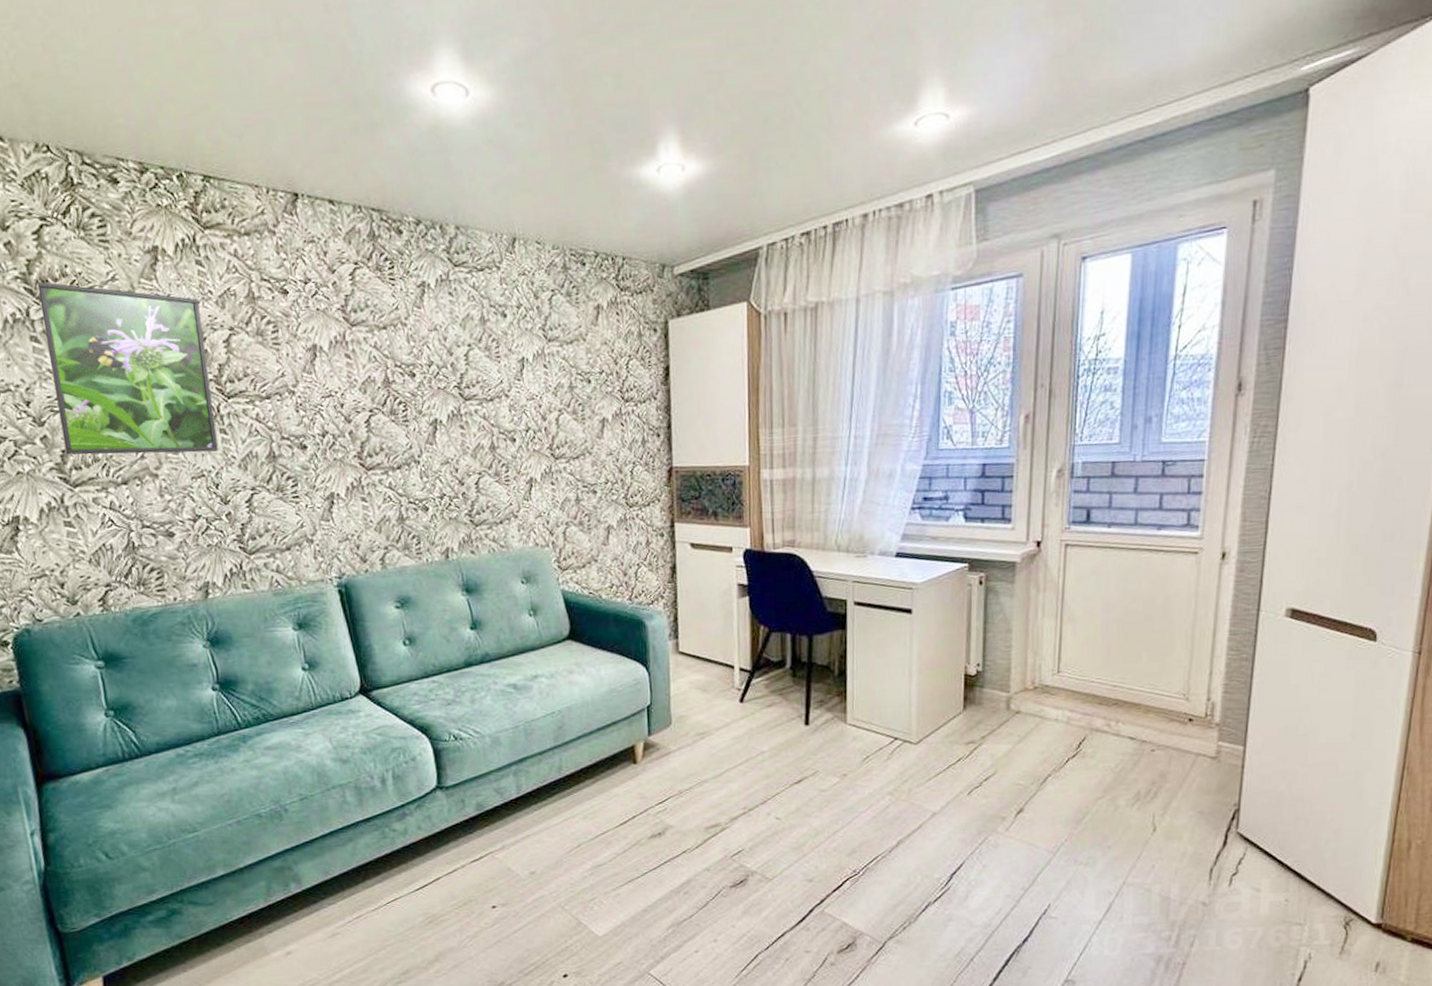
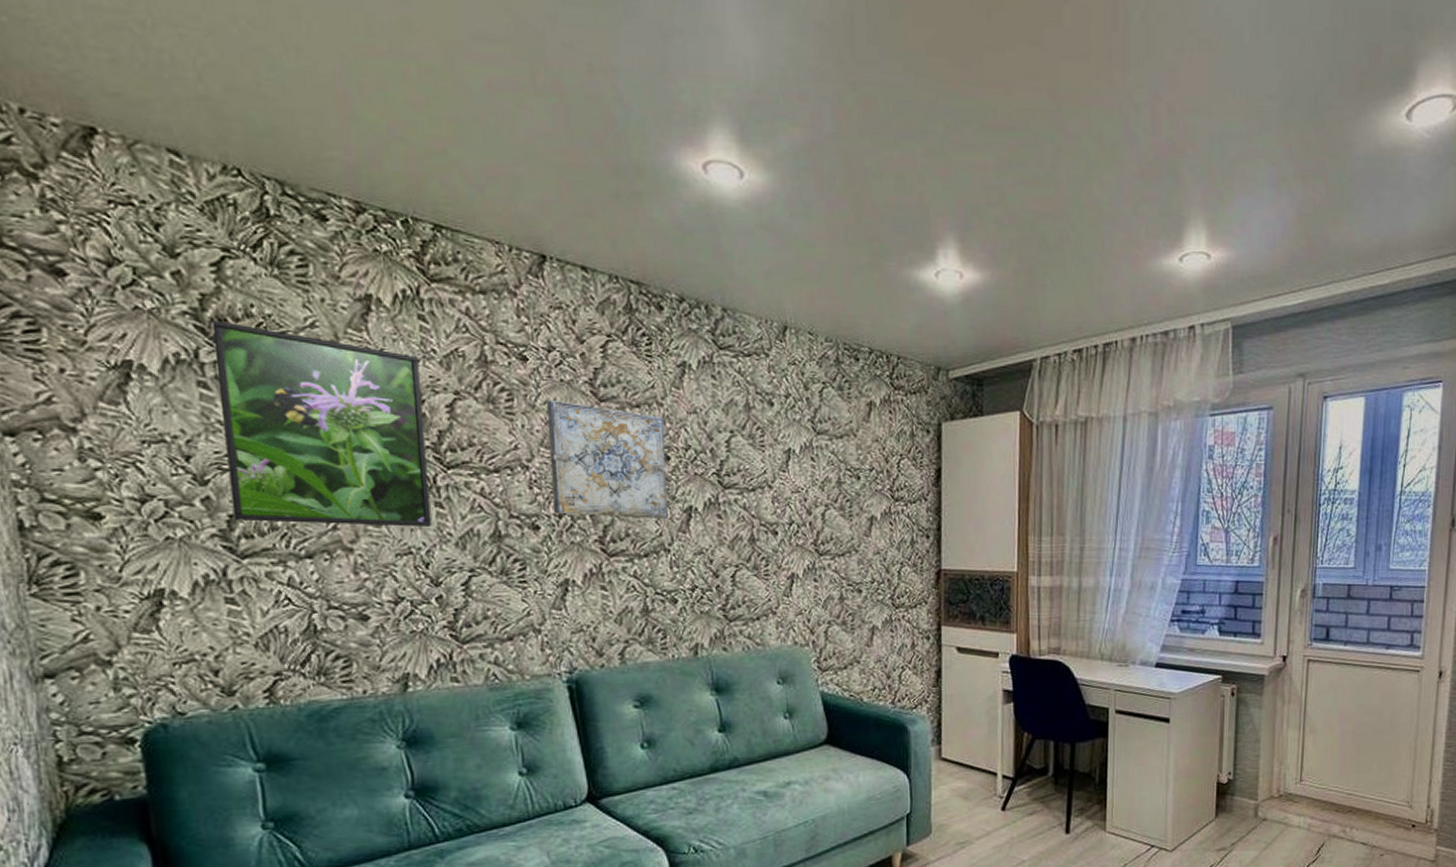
wall art: none [307,328,416,434] -> present [547,399,668,520]

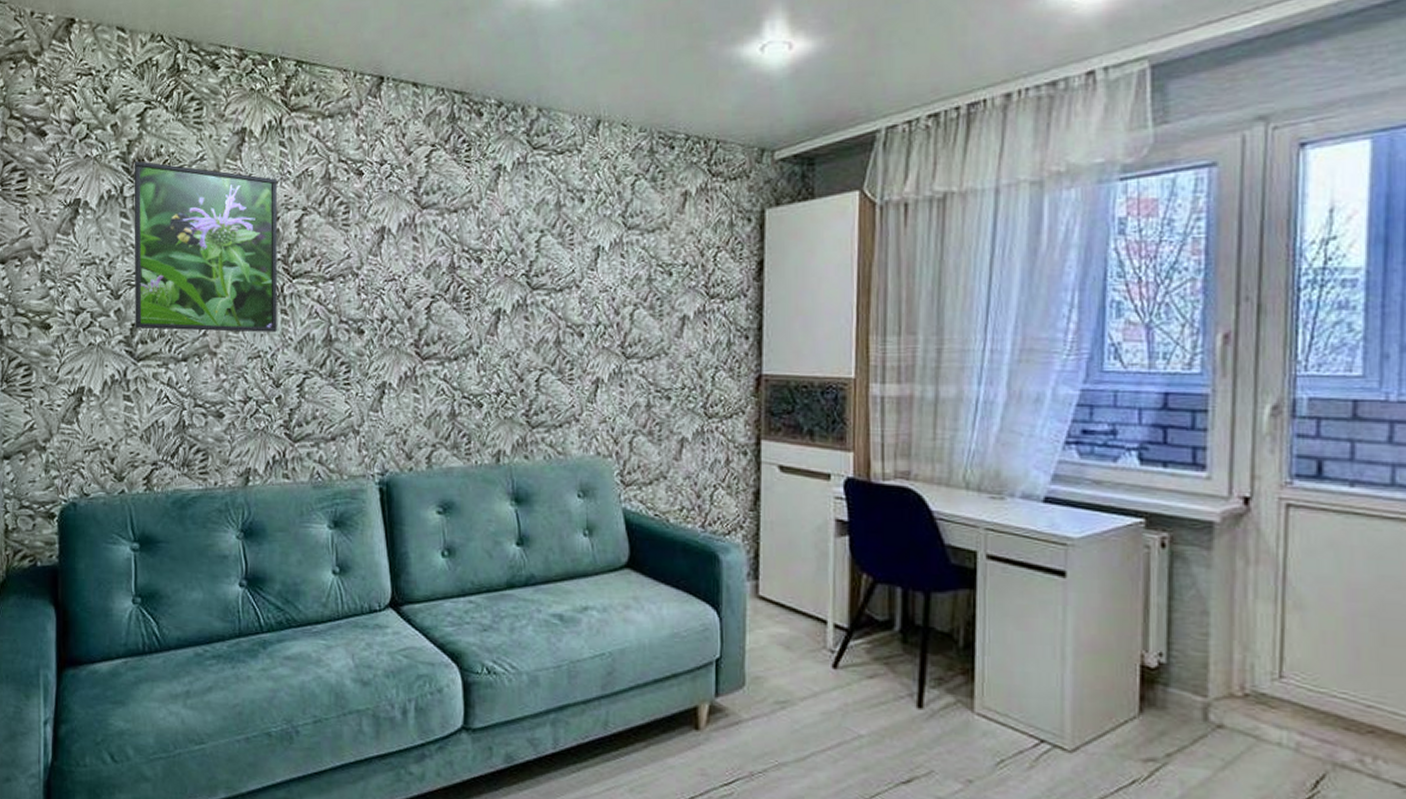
wall art: present [547,399,668,520] -> none [376,209,479,323]

